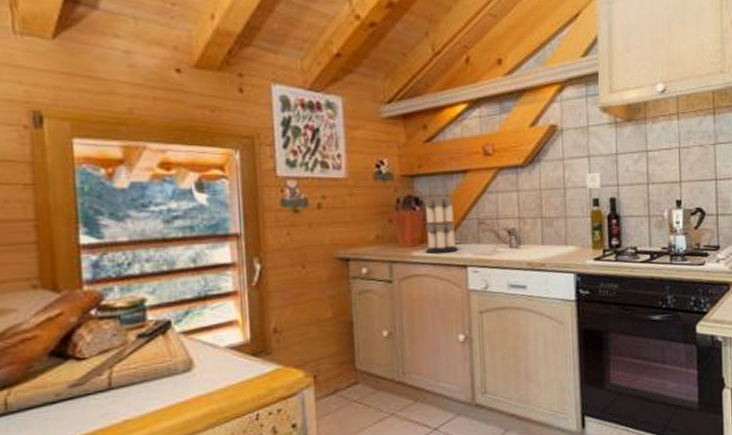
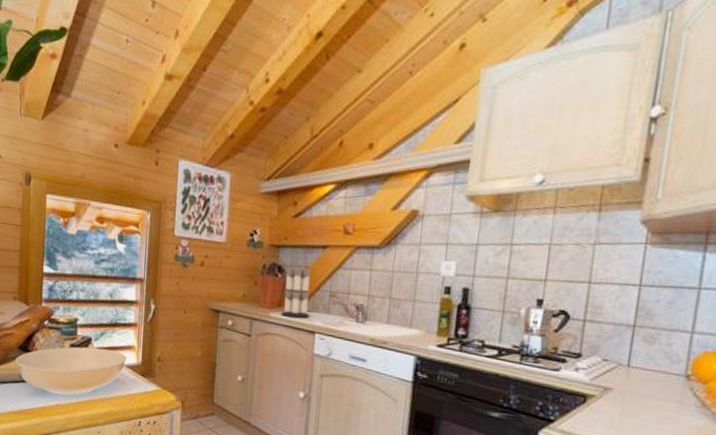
bowl: none [44,331,229,409] -> present [15,347,127,397]

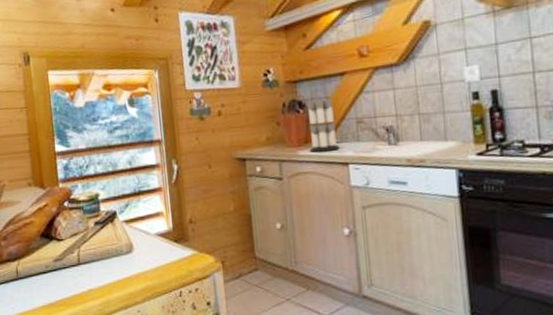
bowl: present [15,347,127,397] -> none [38,220,157,280]

